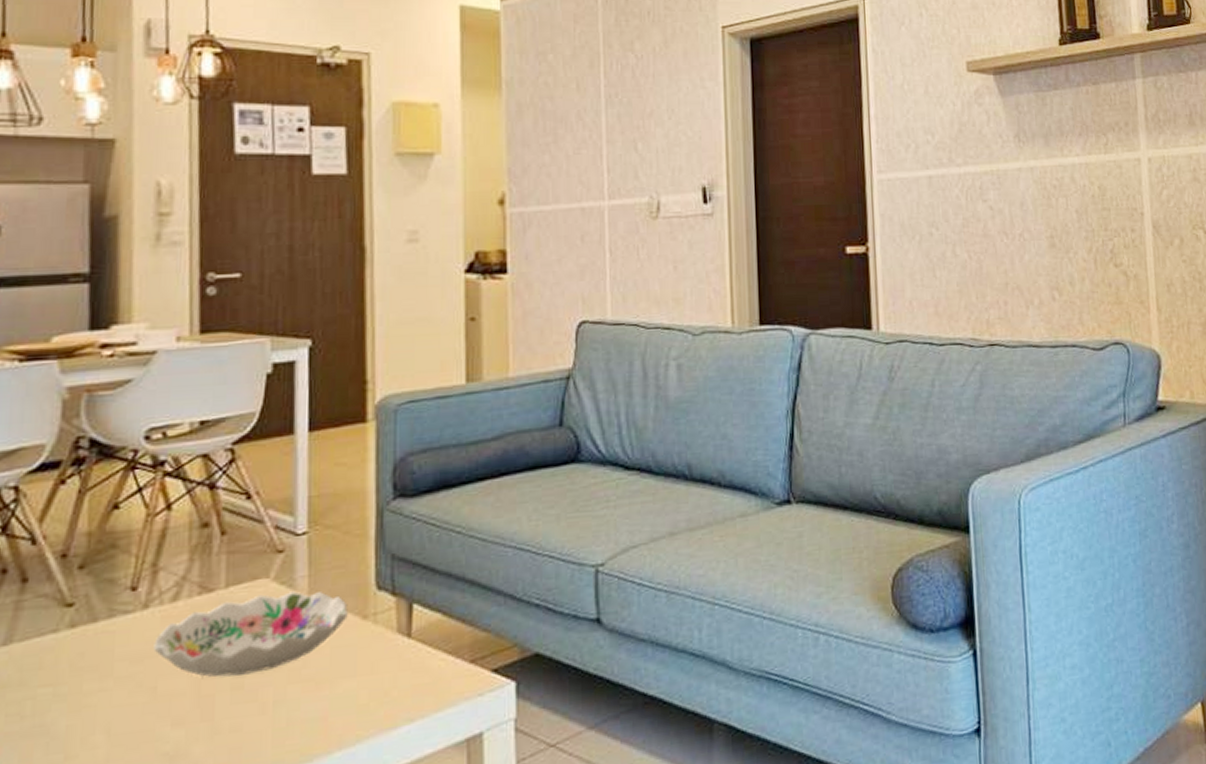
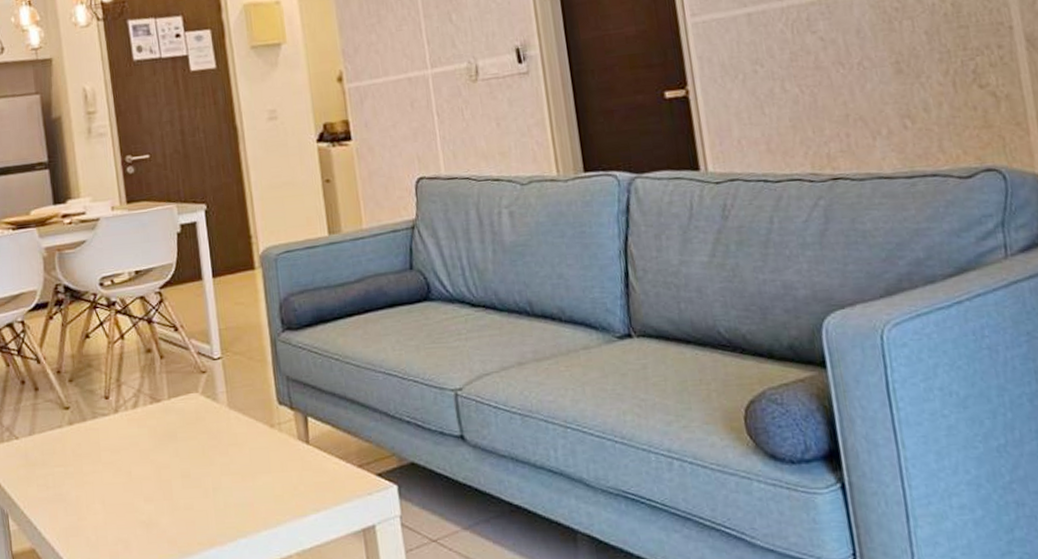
decorative bowl: present [154,591,348,677] -> none [125,403,259,467]

